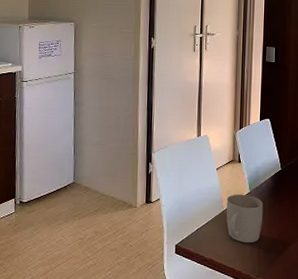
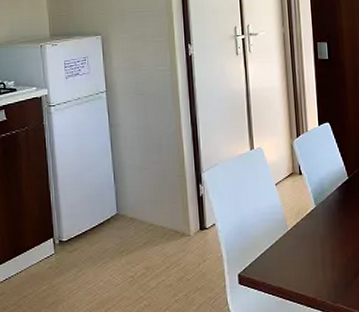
mug: present [226,194,264,243] -> none [290,210,334,266]

